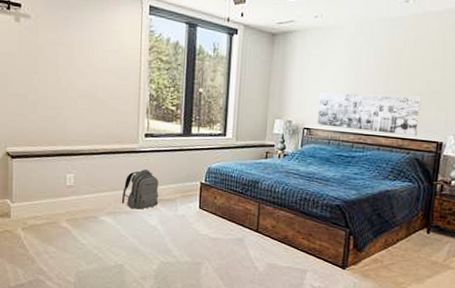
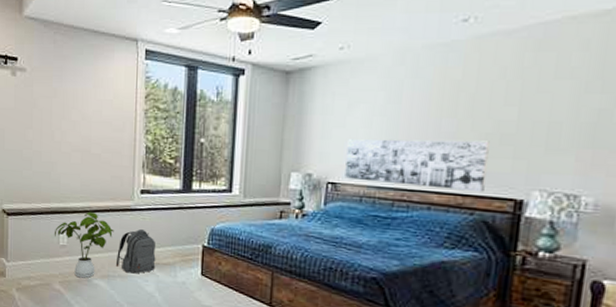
house plant: none [60,154,120,216] -> present [54,212,114,279]

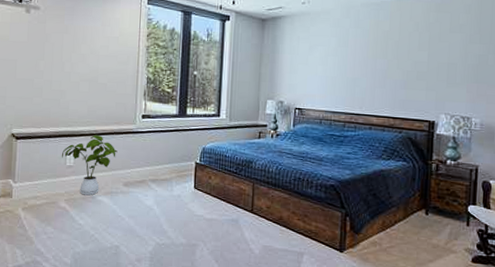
backpack: present [115,229,156,274] -> none [118,150,155,190]
wall art: present [345,139,490,192] -> none [308,74,410,116]

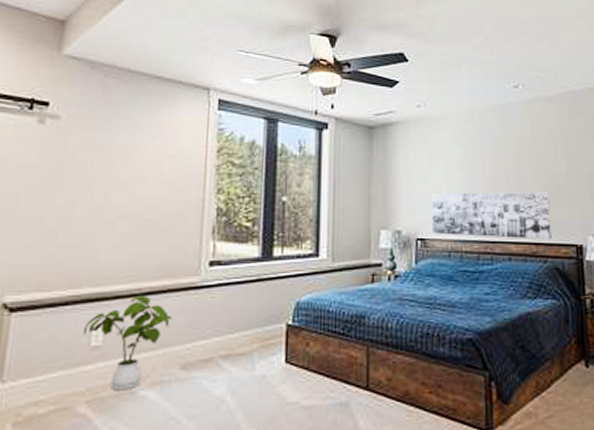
wall art: none [308,74,410,116] -> present [432,191,552,240]

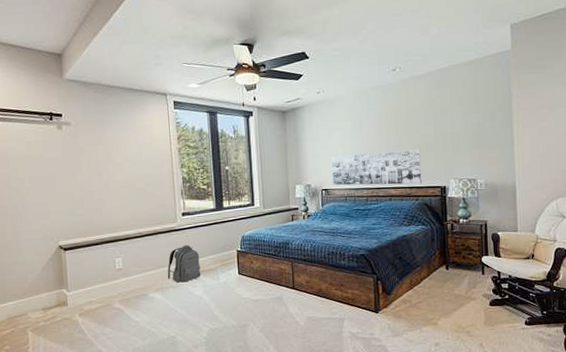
house plant: present [82,296,172,391] -> none [110,237,163,294]
backpack: none [172,312,229,374] -> present [167,245,201,283]

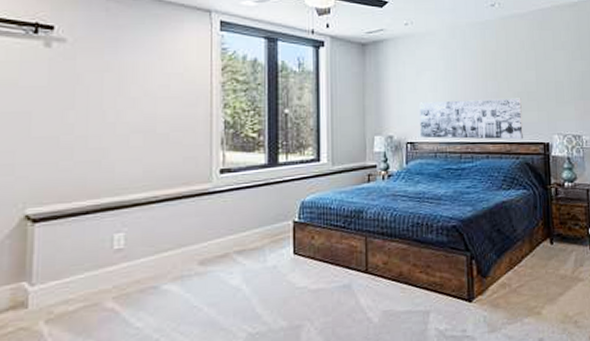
backpack: present [167,245,201,283] -> none [191,214,241,268]

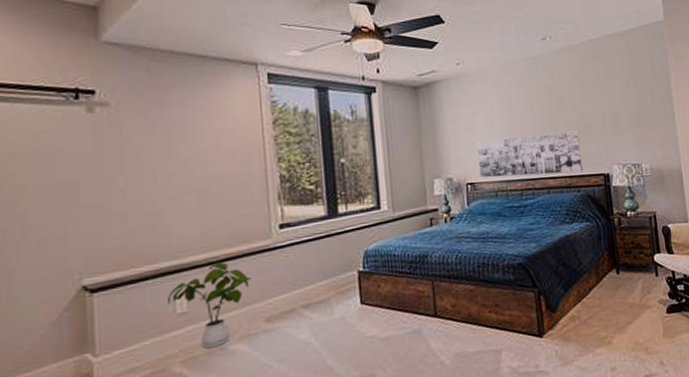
house plant: none [105,202,188,287] -> present [167,262,251,349]

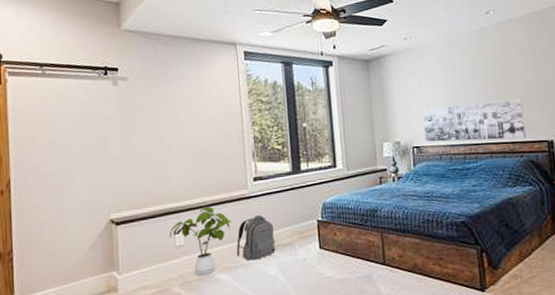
backpack: none [257,269,308,325] -> present [236,215,276,261]

